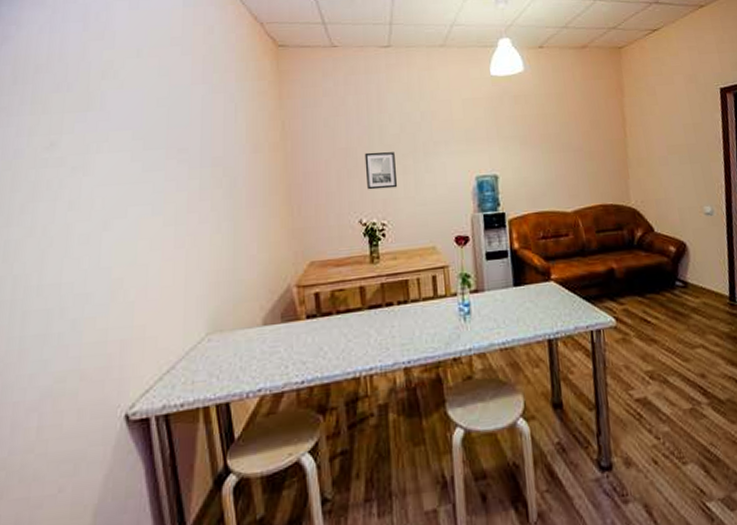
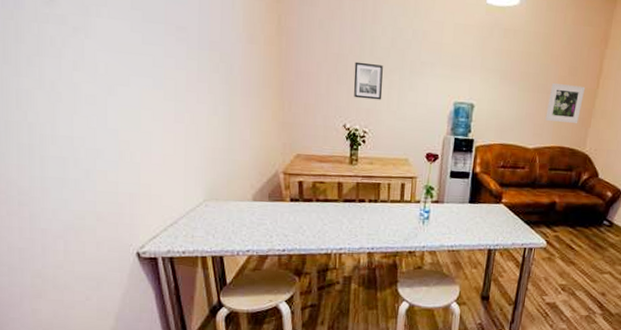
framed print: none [575,138,615,179] -> present [545,83,586,123]

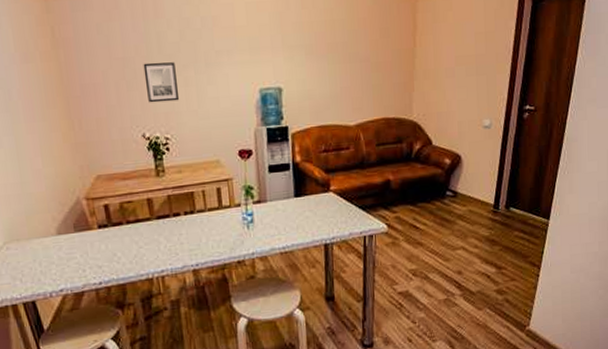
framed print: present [545,83,586,123] -> none [362,47,402,92]

